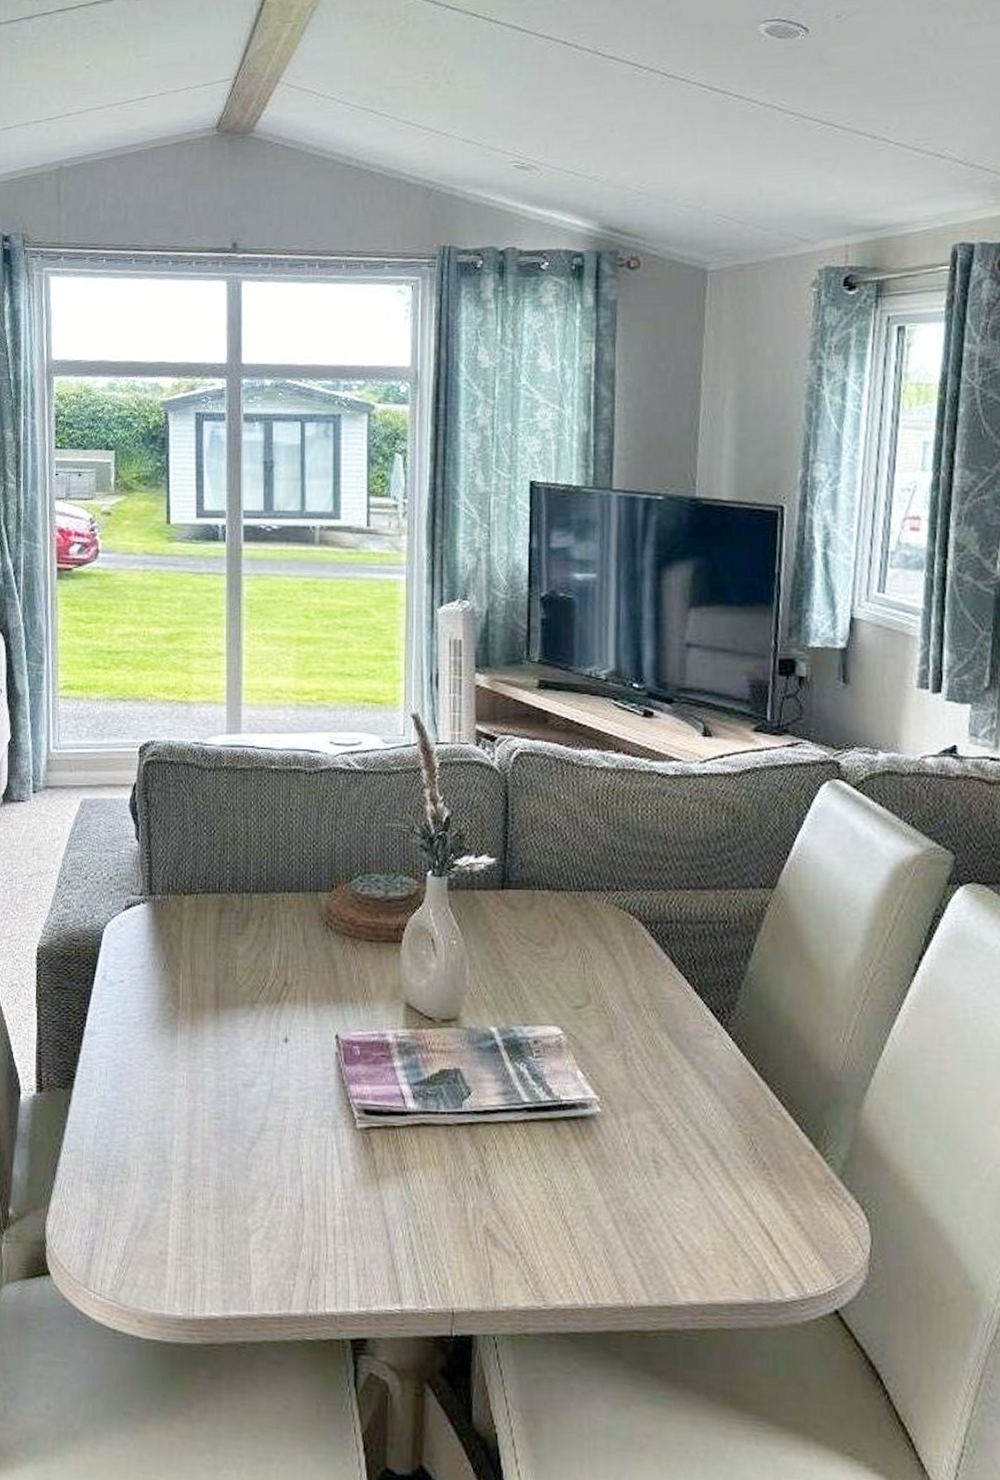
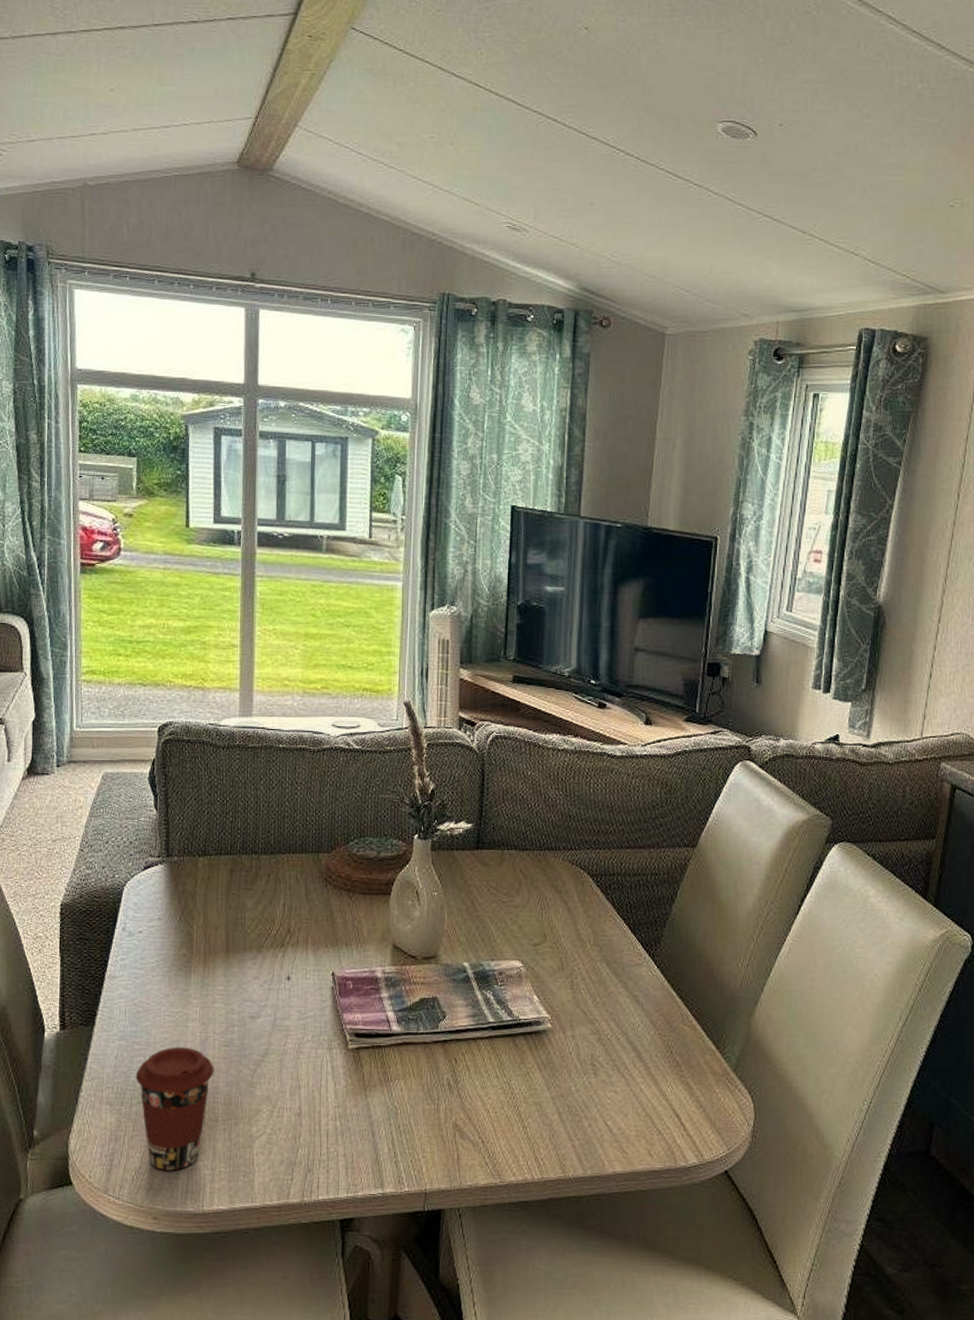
coffee cup: none [117,1117,204,1266] -> present [135,1047,214,1171]

